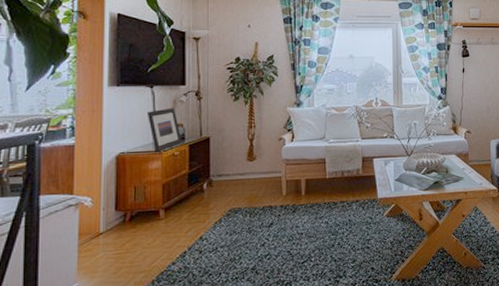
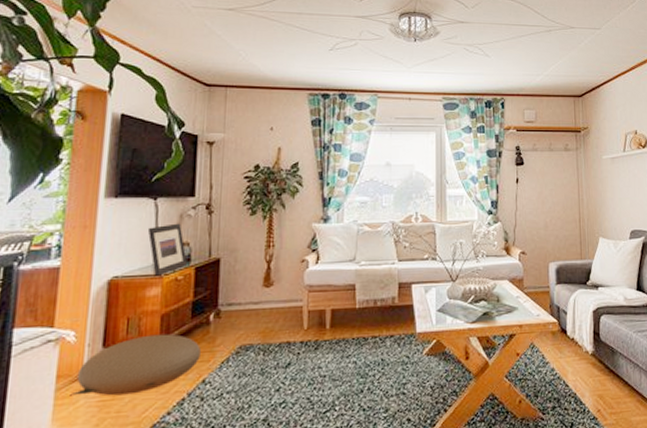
pouf: none [91,199,198,250] -> present [70,333,202,396]

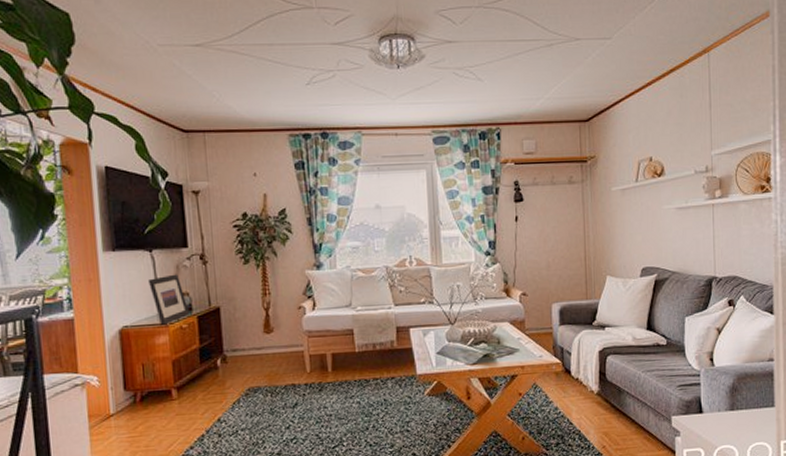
pouf: present [70,333,202,396] -> none [103,378,214,433]

